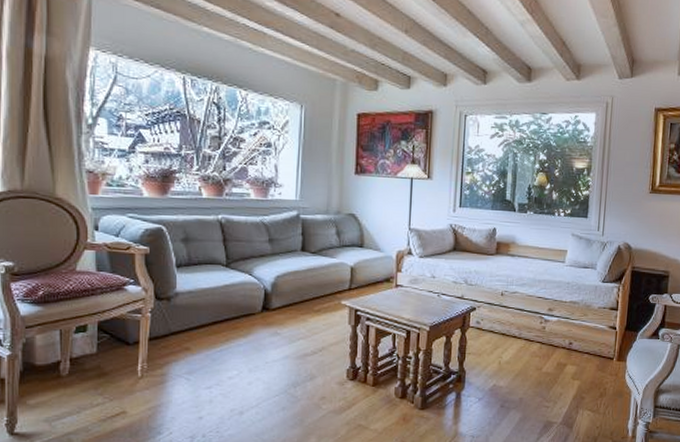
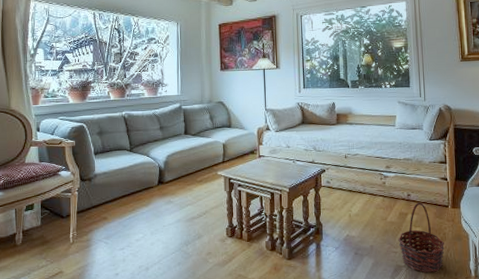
basket: none [552,352,603,430] -> present [398,202,445,272]

